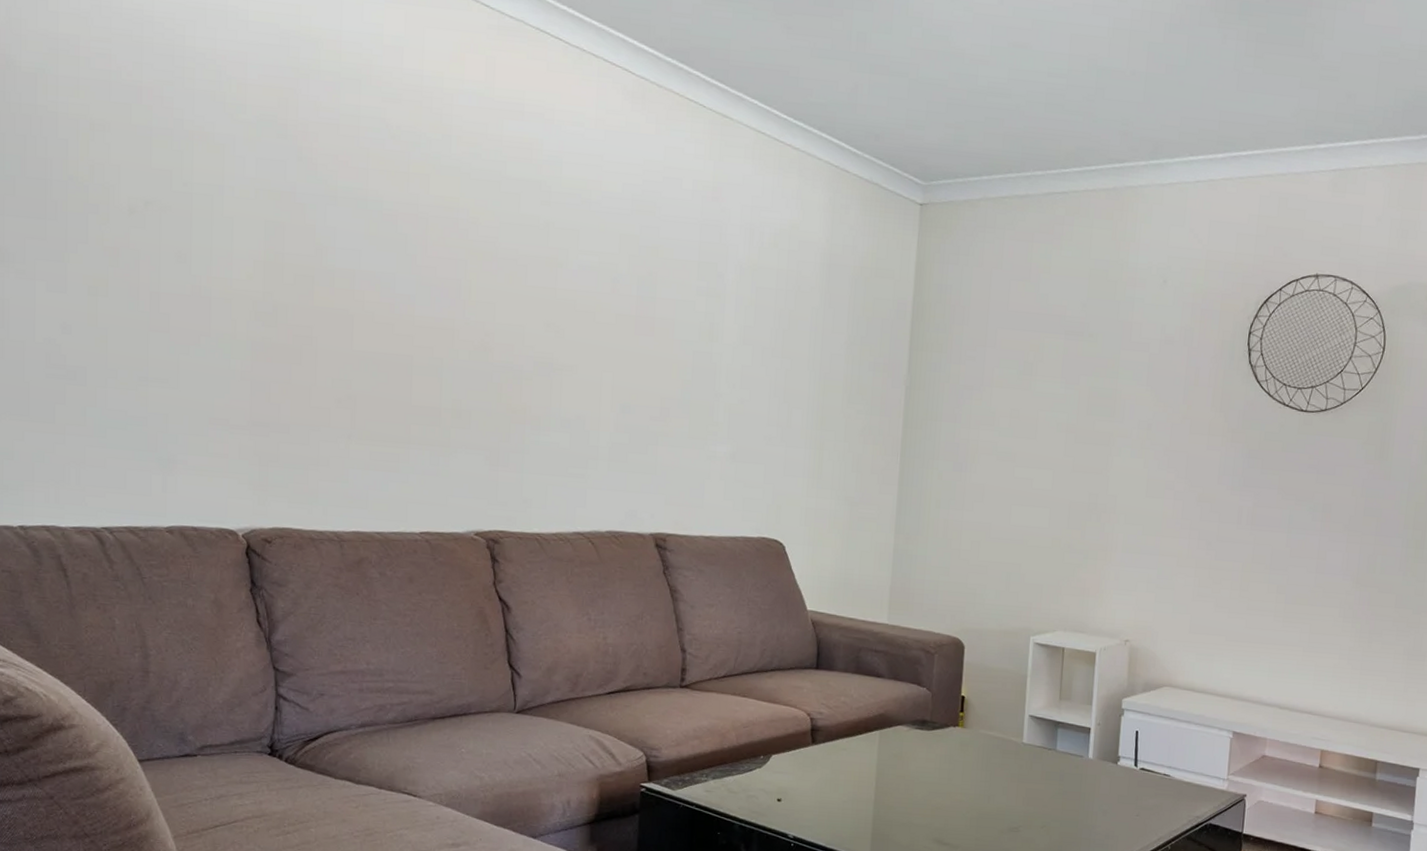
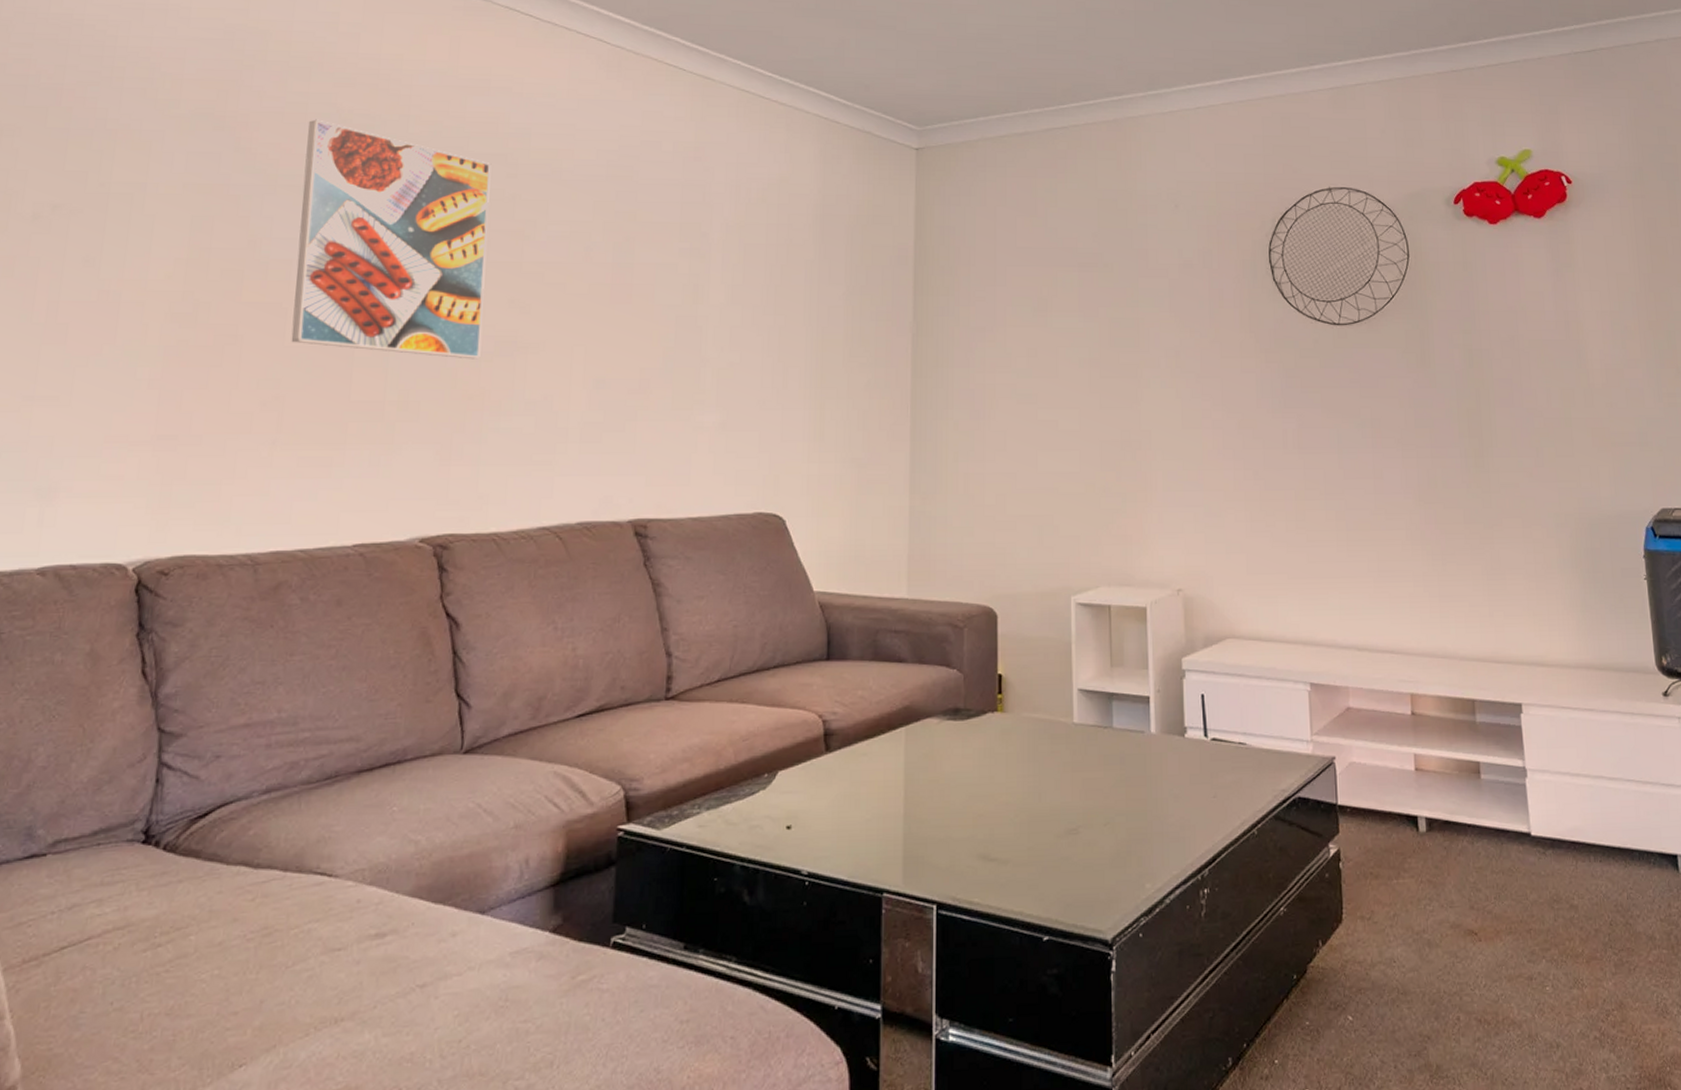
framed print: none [358,133,527,377] -> present [291,119,492,360]

